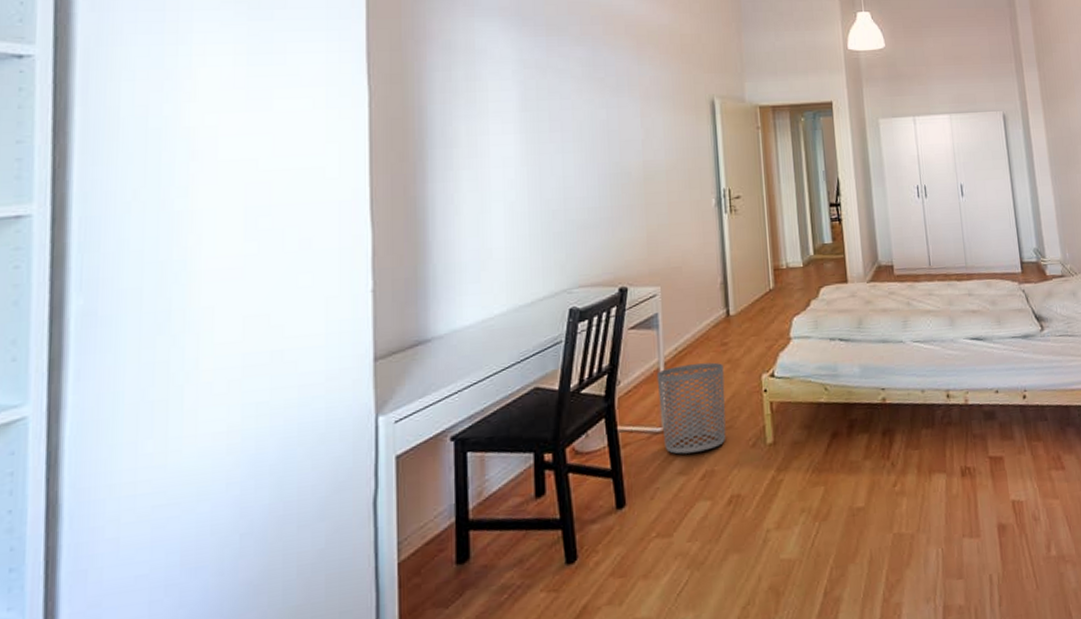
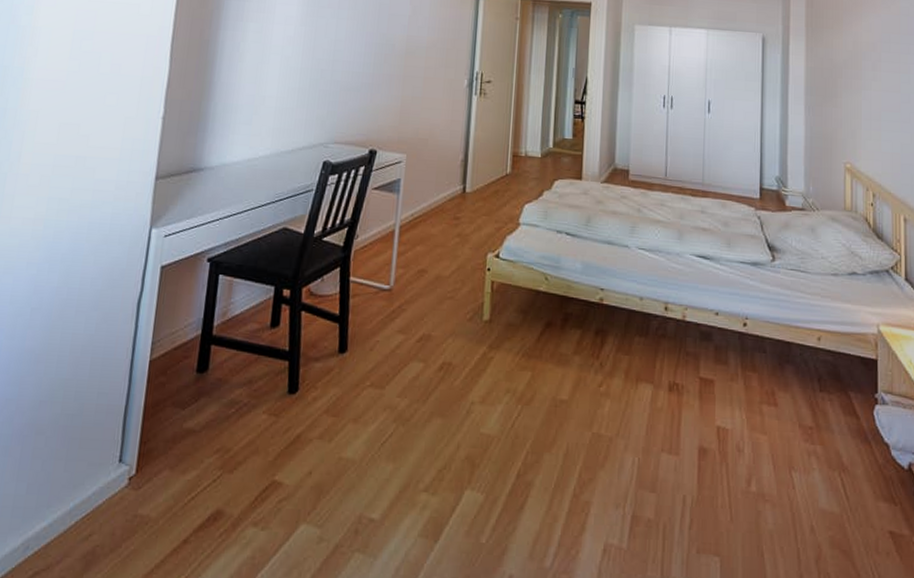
waste bin: present [656,362,726,454] -> none [389,231,453,316]

